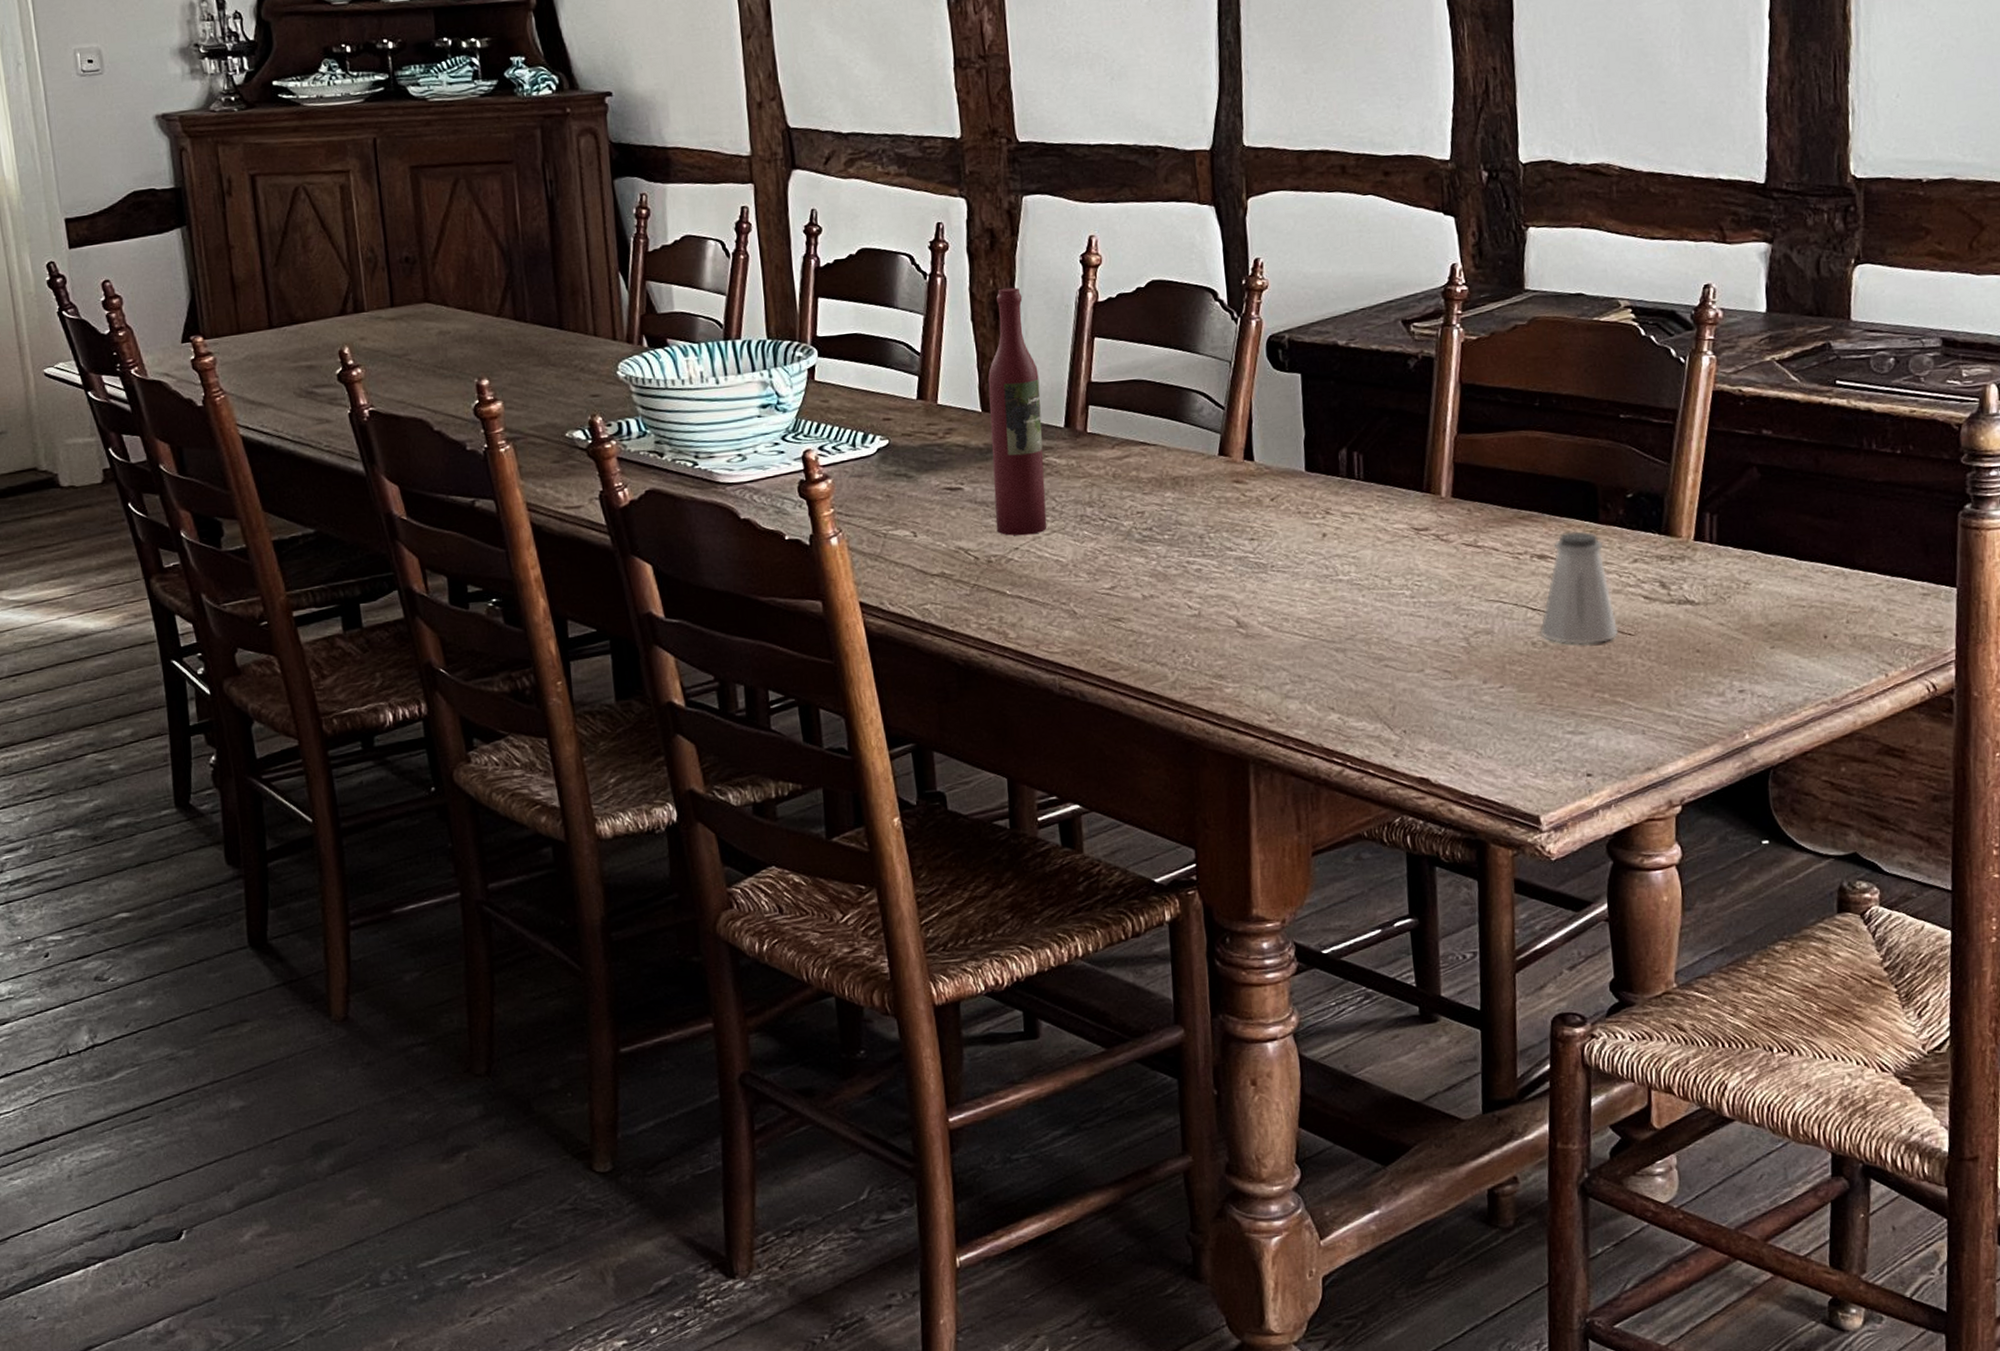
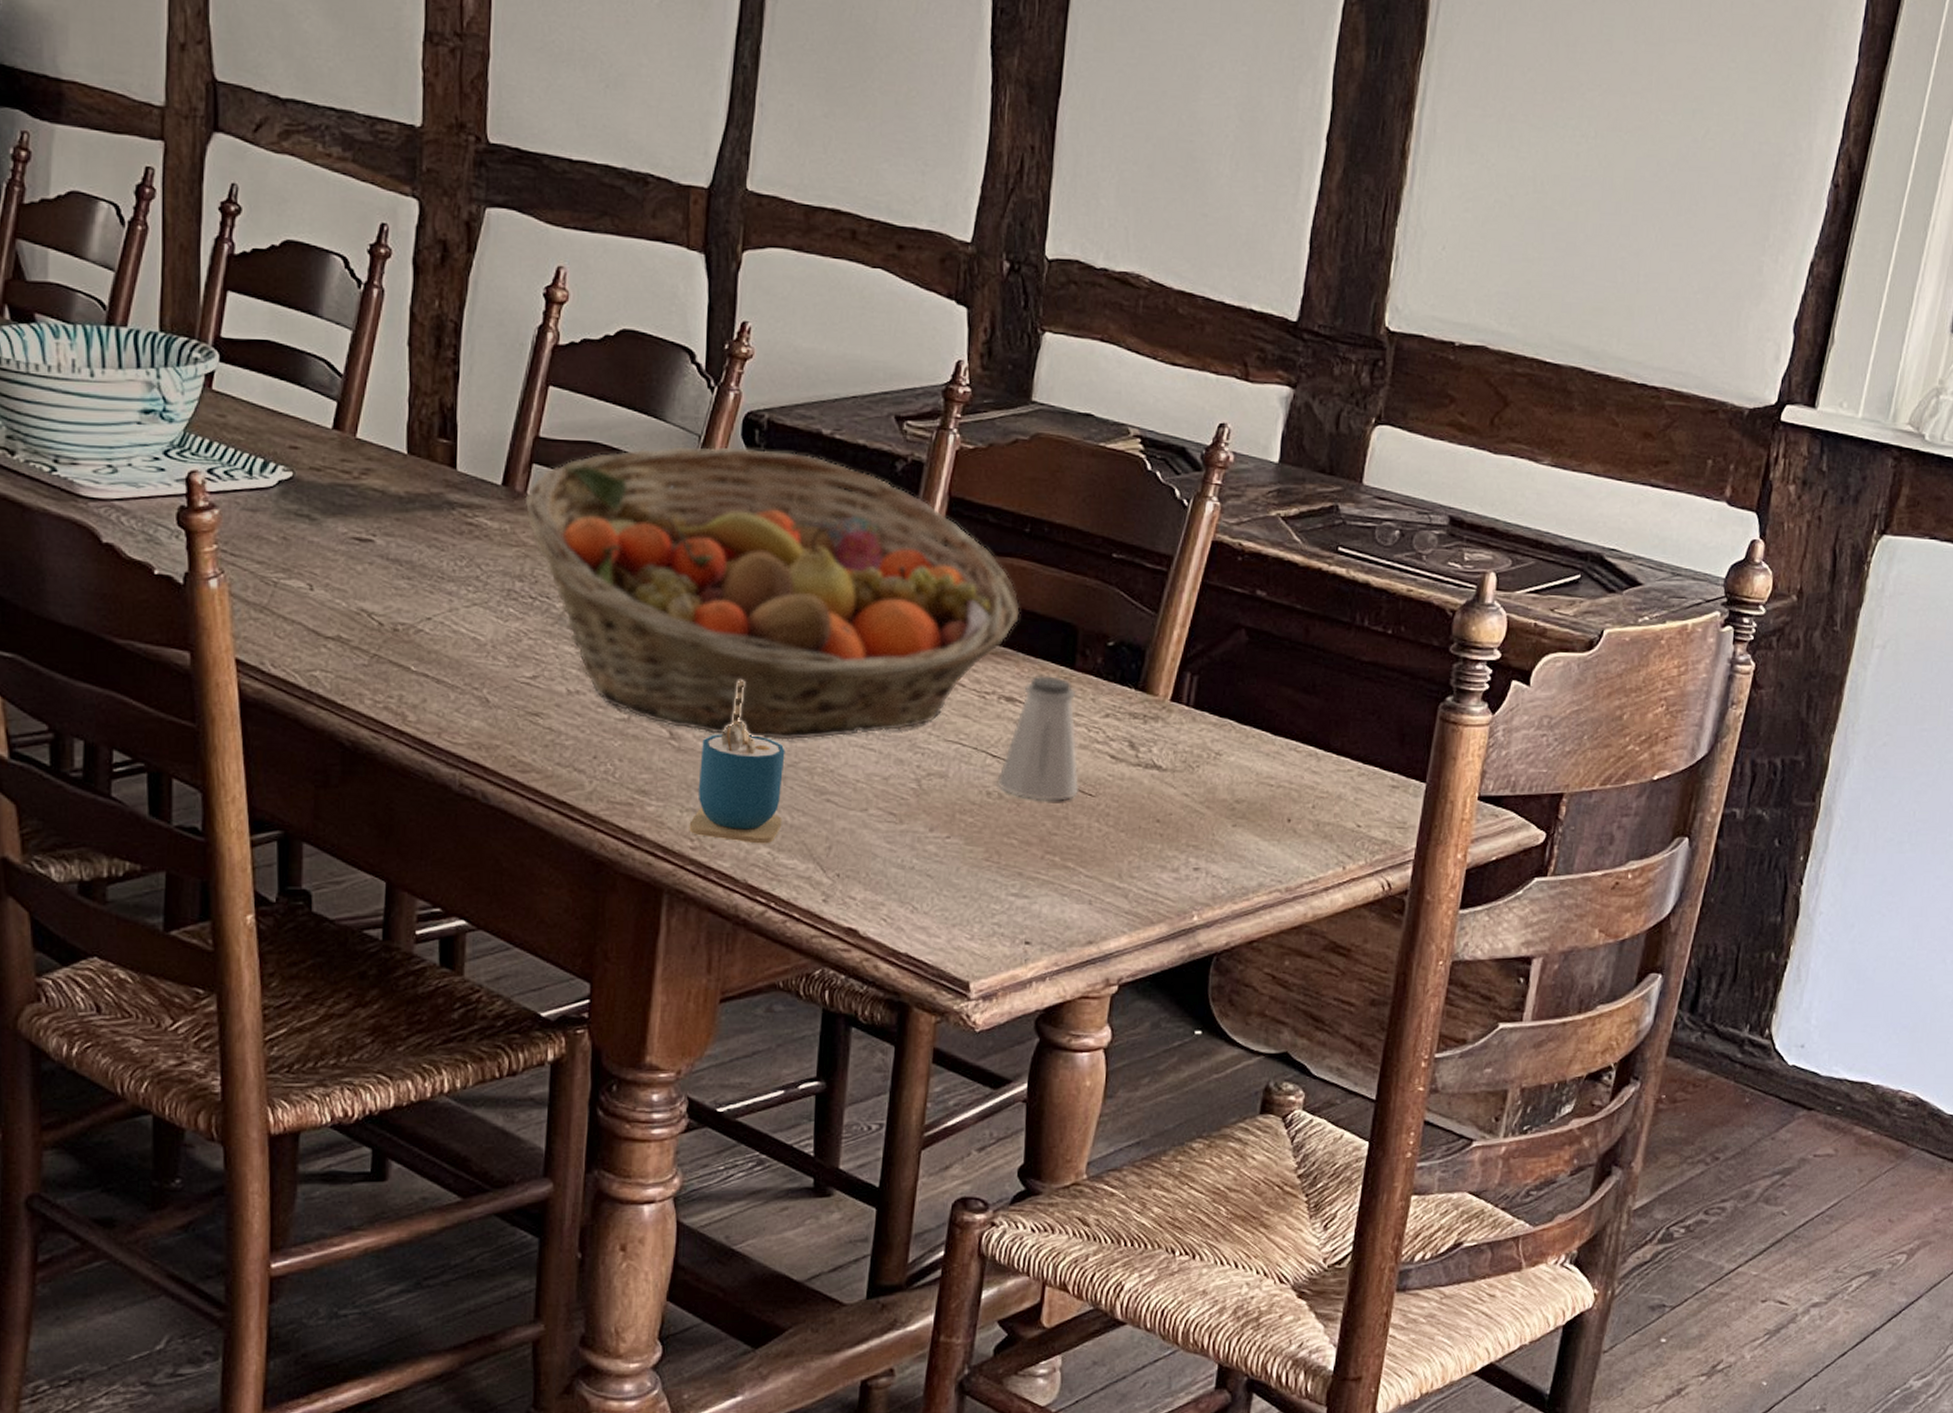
wine bottle: present [988,287,1047,536] -> none [408,312,479,605]
fruit basket: none [1085,365,1540,619] -> present [524,446,1020,740]
cup: none [1264,568,1348,712] -> present [689,680,785,844]

